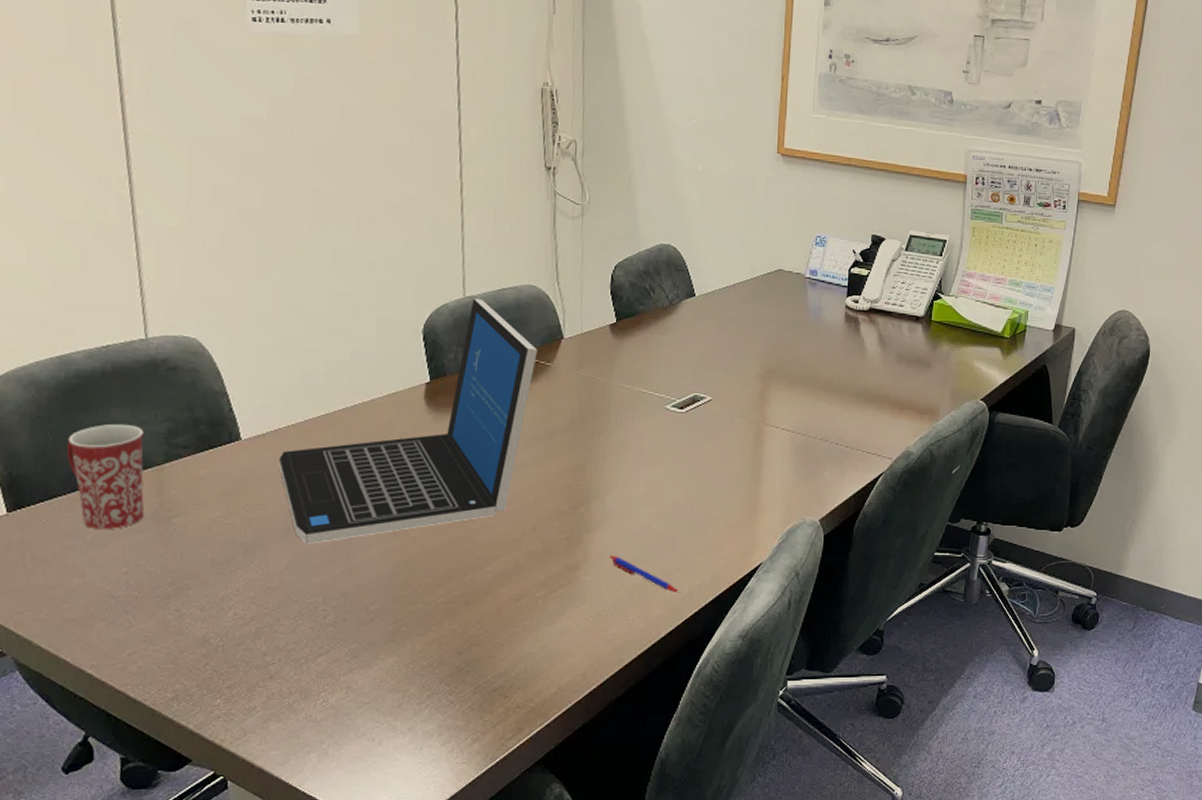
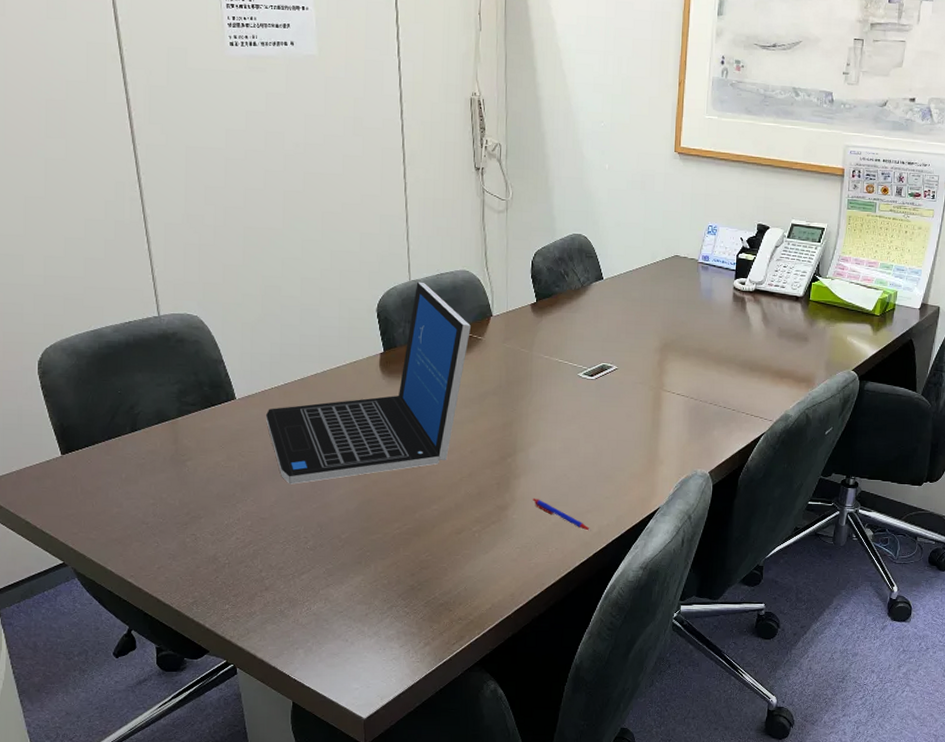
mug: present [67,423,144,529] -> none [103,385,163,469]

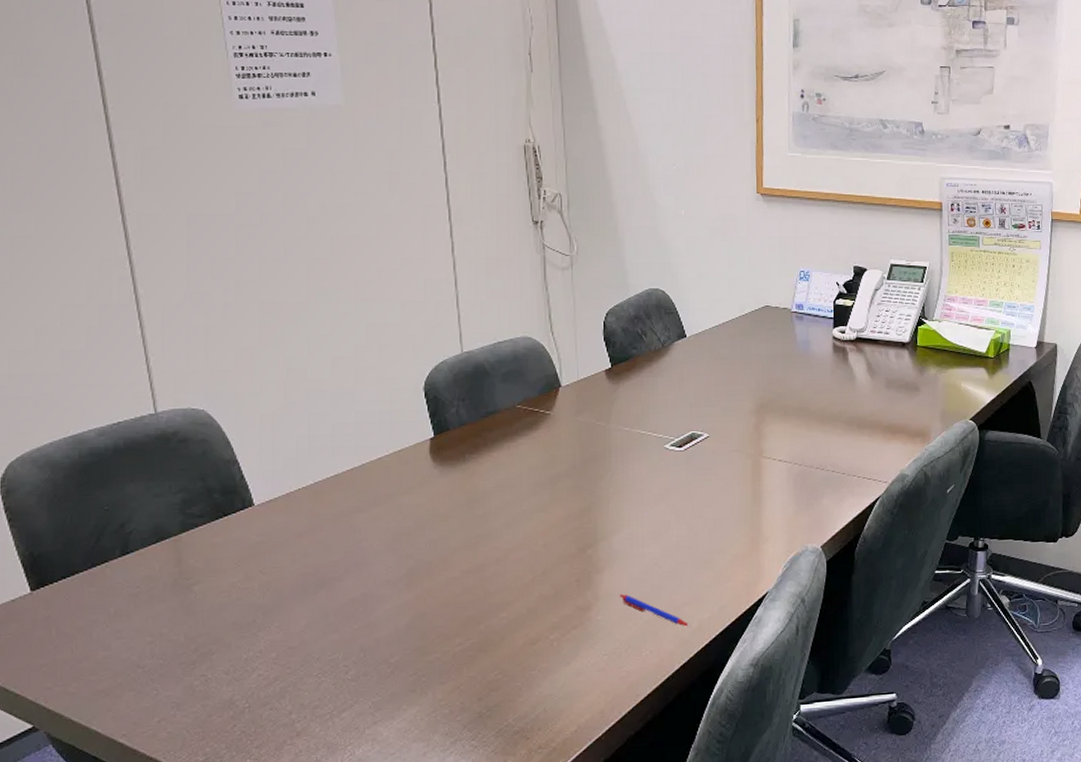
laptop: present [265,281,471,484] -> none [291,353,536,603]

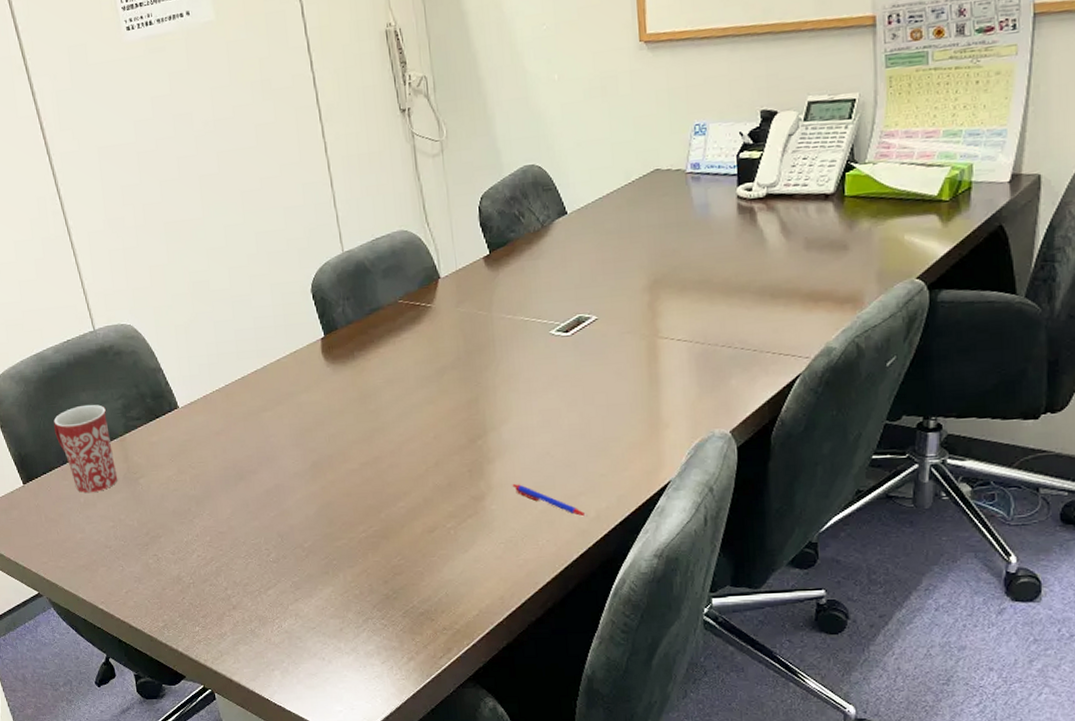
mug: none [86,497,163,602] -> present [54,404,117,493]

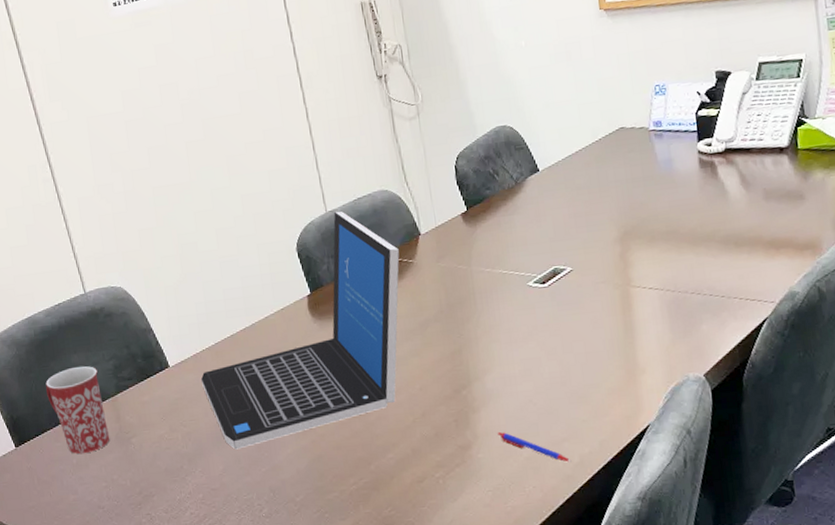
laptop: none [210,251,418,493] -> present [200,211,400,450]

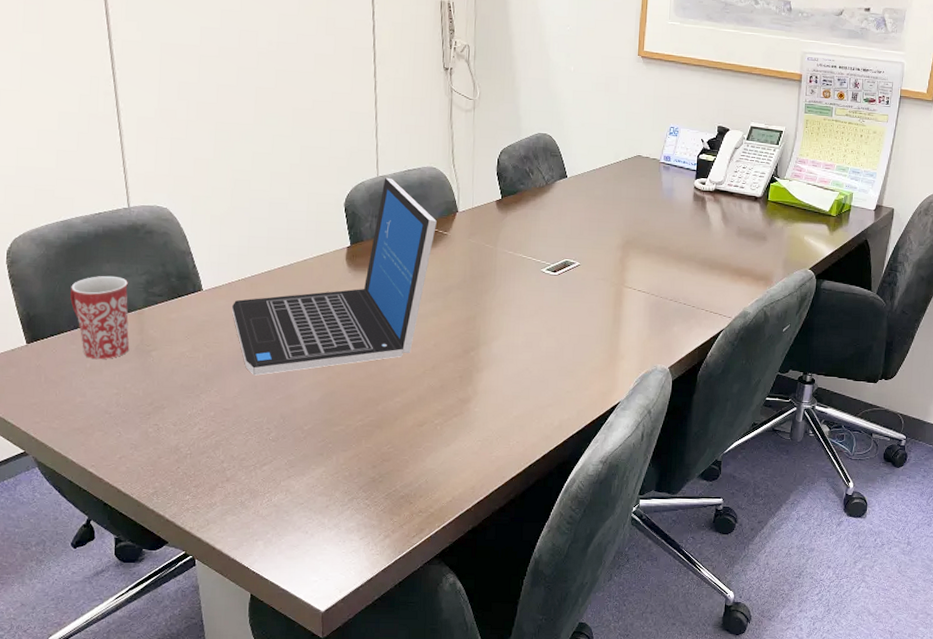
pen: present [497,431,572,463] -> none [494,391,552,425]

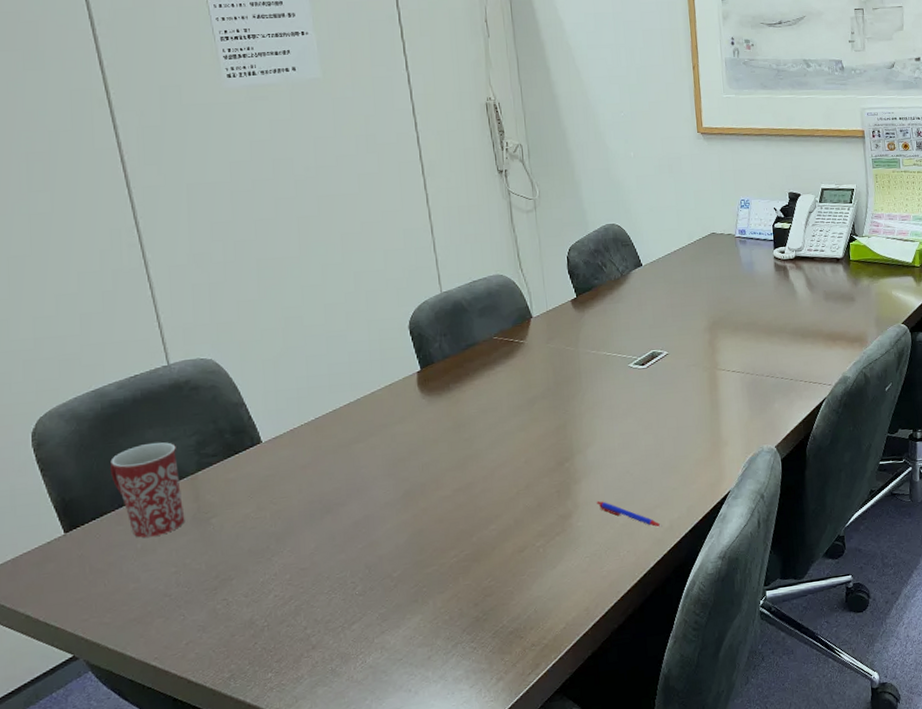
laptop: present [231,177,437,376] -> none [296,292,511,527]
pen: none [494,391,552,425] -> present [596,500,662,527]

